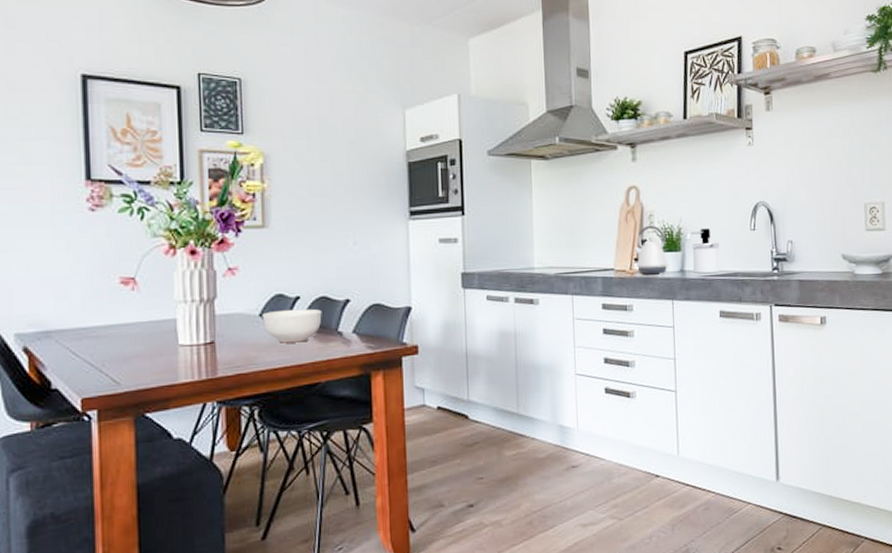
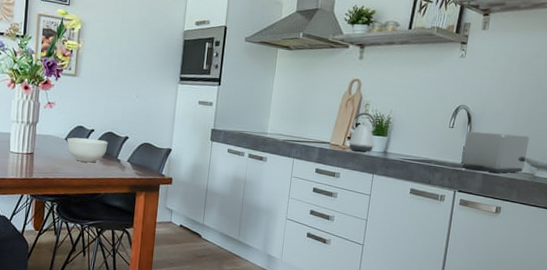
soap dispenser: present [686,227,720,273] -> none [393,120,421,158]
toaster: none [771,228,843,278] -> present [462,131,530,174]

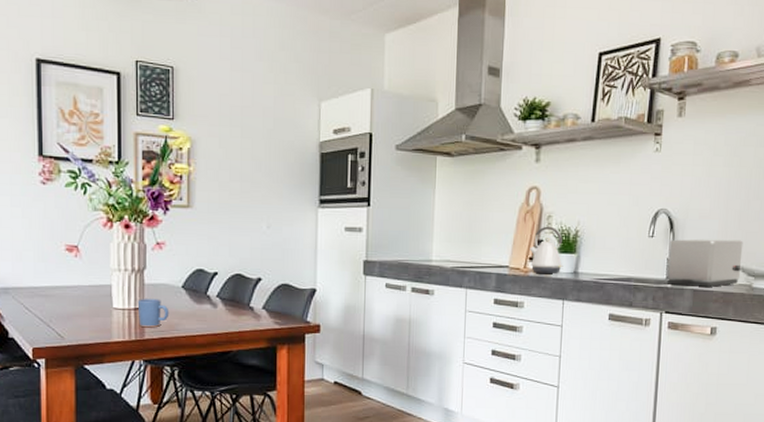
mug: none [29,146,54,170] -> present [137,299,169,328]
bowl: present [67,137,108,163] -> none [184,283,236,314]

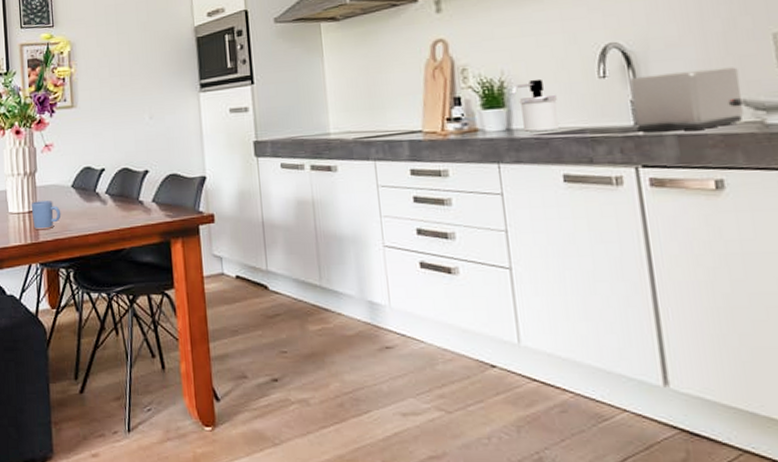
kettle: present [529,226,563,275] -> none [445,80,492,136]
soap dispenser: none [583,232,616,276] -> present [511,78,560,132]

